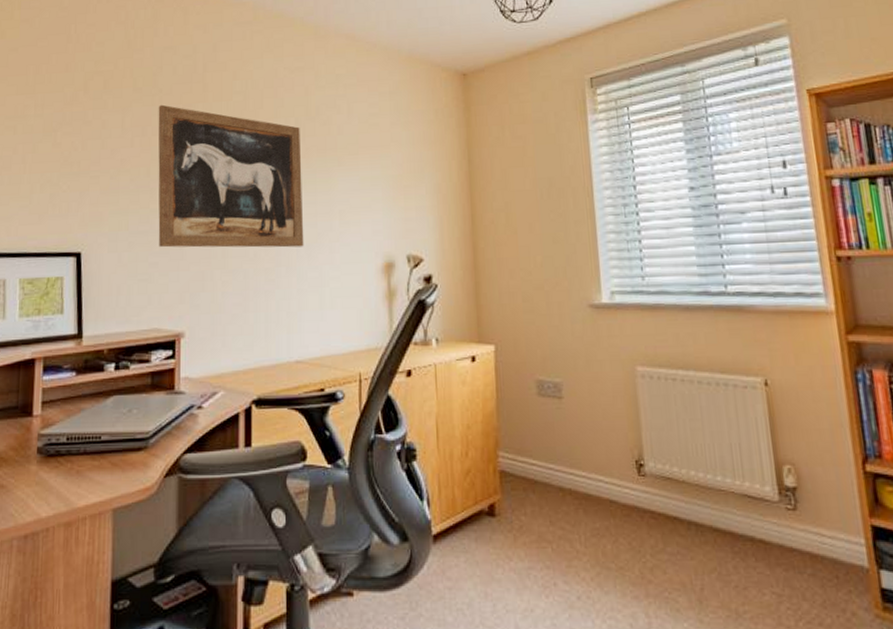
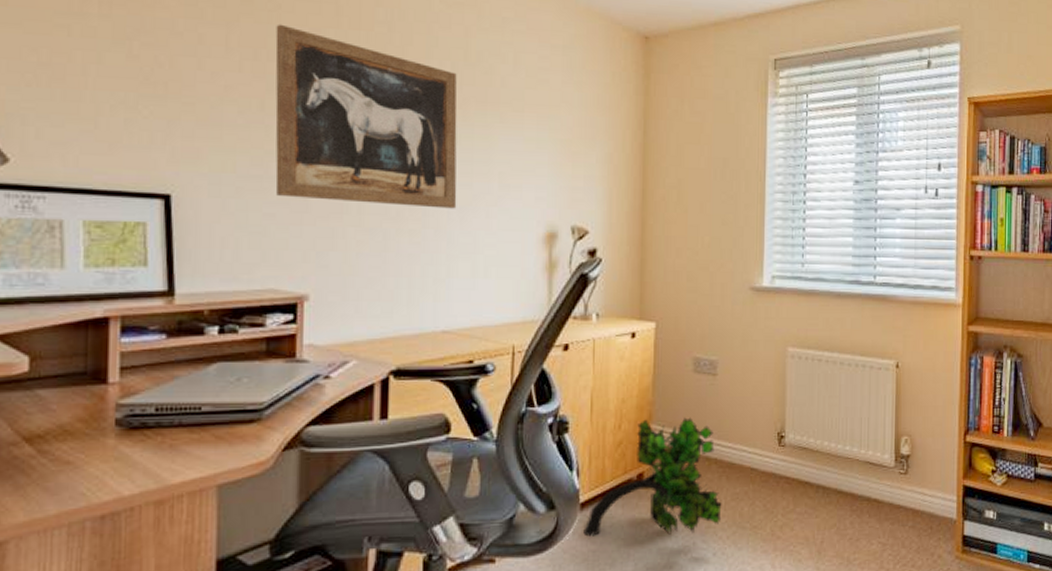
decorative plant: none [438,444,583,573] -> present [583,417,722,537]

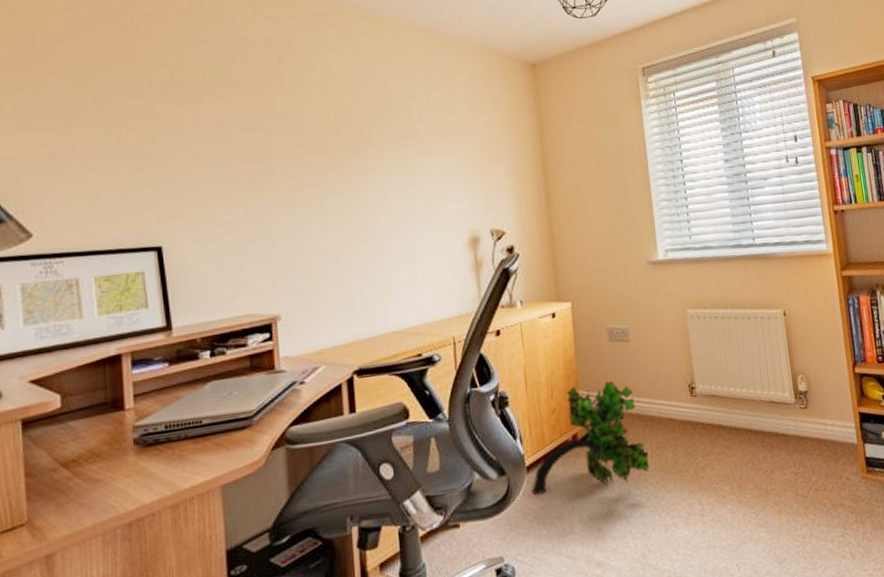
wall art: present [275,24,457,209] -> none [233,96,394,237]

